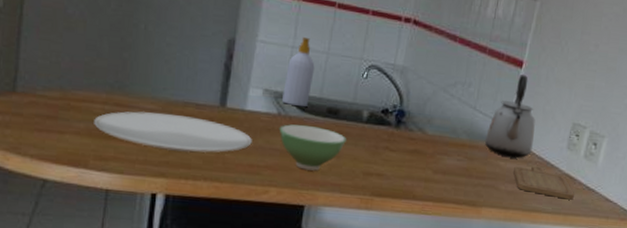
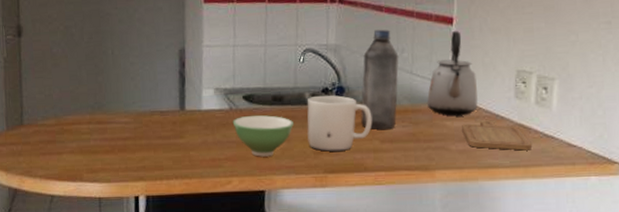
plate: present [94,111,252,153] -> none [83,123,211,156]
soap bottle: present [282,36,315,108] -> none [231,34,256,100]
mug: none [359,115,429,176] -> present [307,95,373,152]
water bottle: none [417,58,465,161] -> present [360,29,399,130]

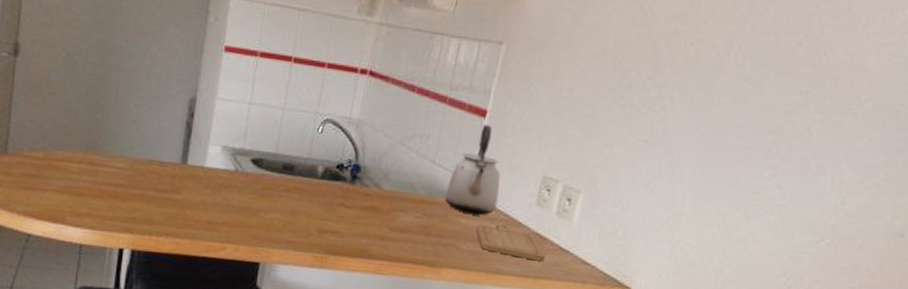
bowl: present [232,114,295,157] -> none [236,180,302,228]
mug: present [307,95,373,152] -> none [313,170,385,234]
water bottle: present [360,29,399,130] -> none [372,110,424,218]

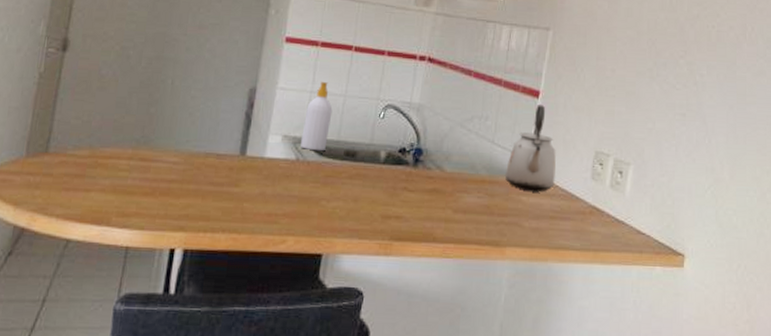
soap bottle: none [239,92,271,164] -> present [301,81,333,152]
chopping board: present [476,223,545,262] -> none [537,199,603,234]

